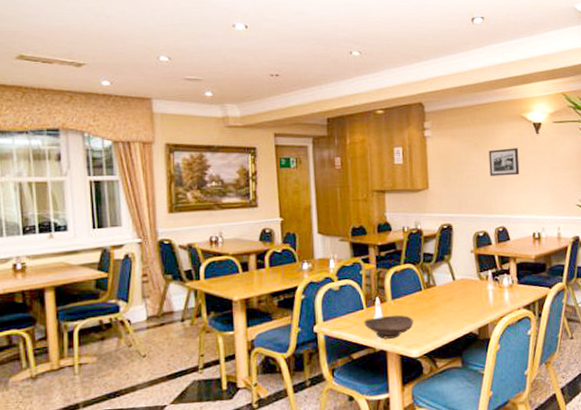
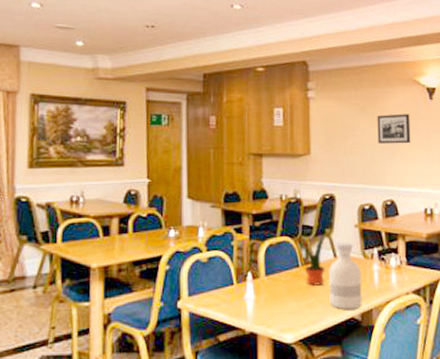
decorative bowl: present [364,315,414,339] -> none [233,293,288,320]
potted plant: none [425,260,445,306] -> present [304,234,325,286]
bottle: none [449,266,479,326] -> present [329,242,362,310]

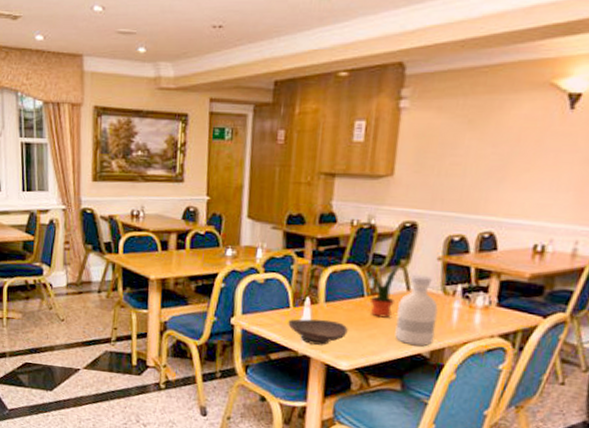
decorative bowl: none [233,293,288,320] -> present [288,319,348,345]
picture frame: present [377,114,411,144] -> none [484,128,537,166]

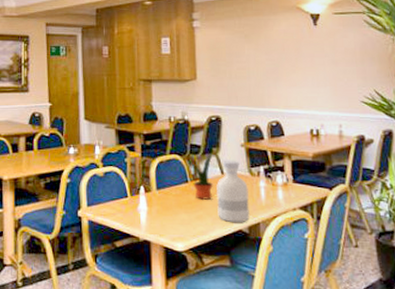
decorative bowl: present [288,319,348,345] -> none [128,205,179,229]

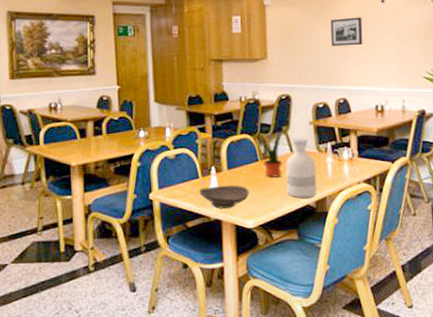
decorative bowl: none [128,205,179,229] -> present [199,185,249,209]
picture frame: none [261,40,296,68] -> present [330,17,363,46]

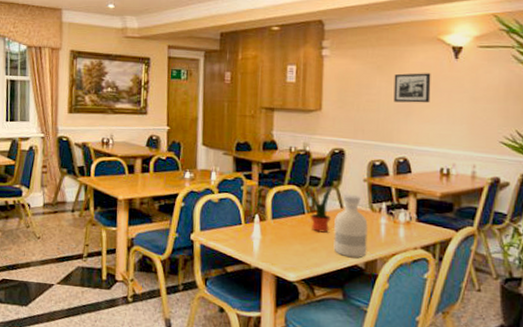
decorative bowl: present [199,185,249,209] -> none [241,234,293,258]

